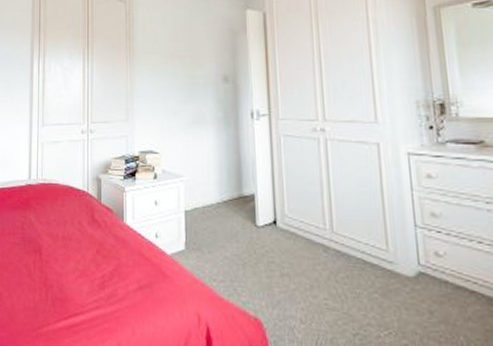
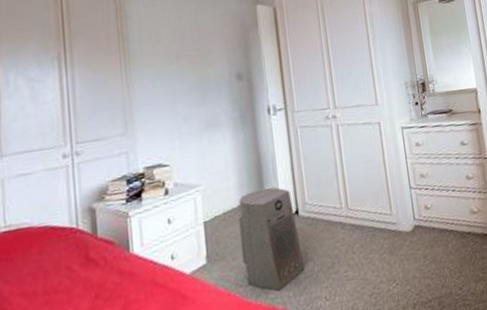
air purifier: none [215,191,280,297] -> present [237,187,305,291]

